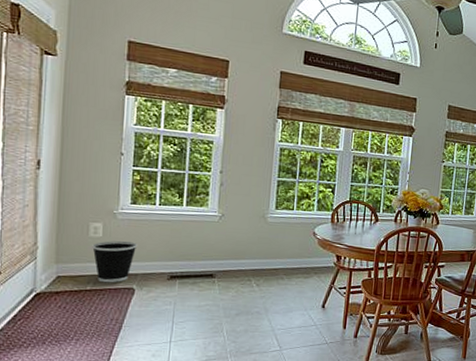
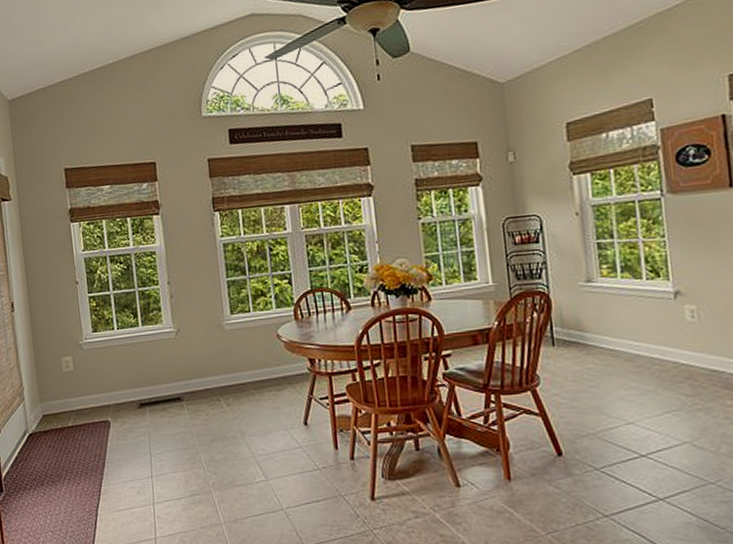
wastebasket: present [92,241,138,283] -> none [67,372,106,418]

